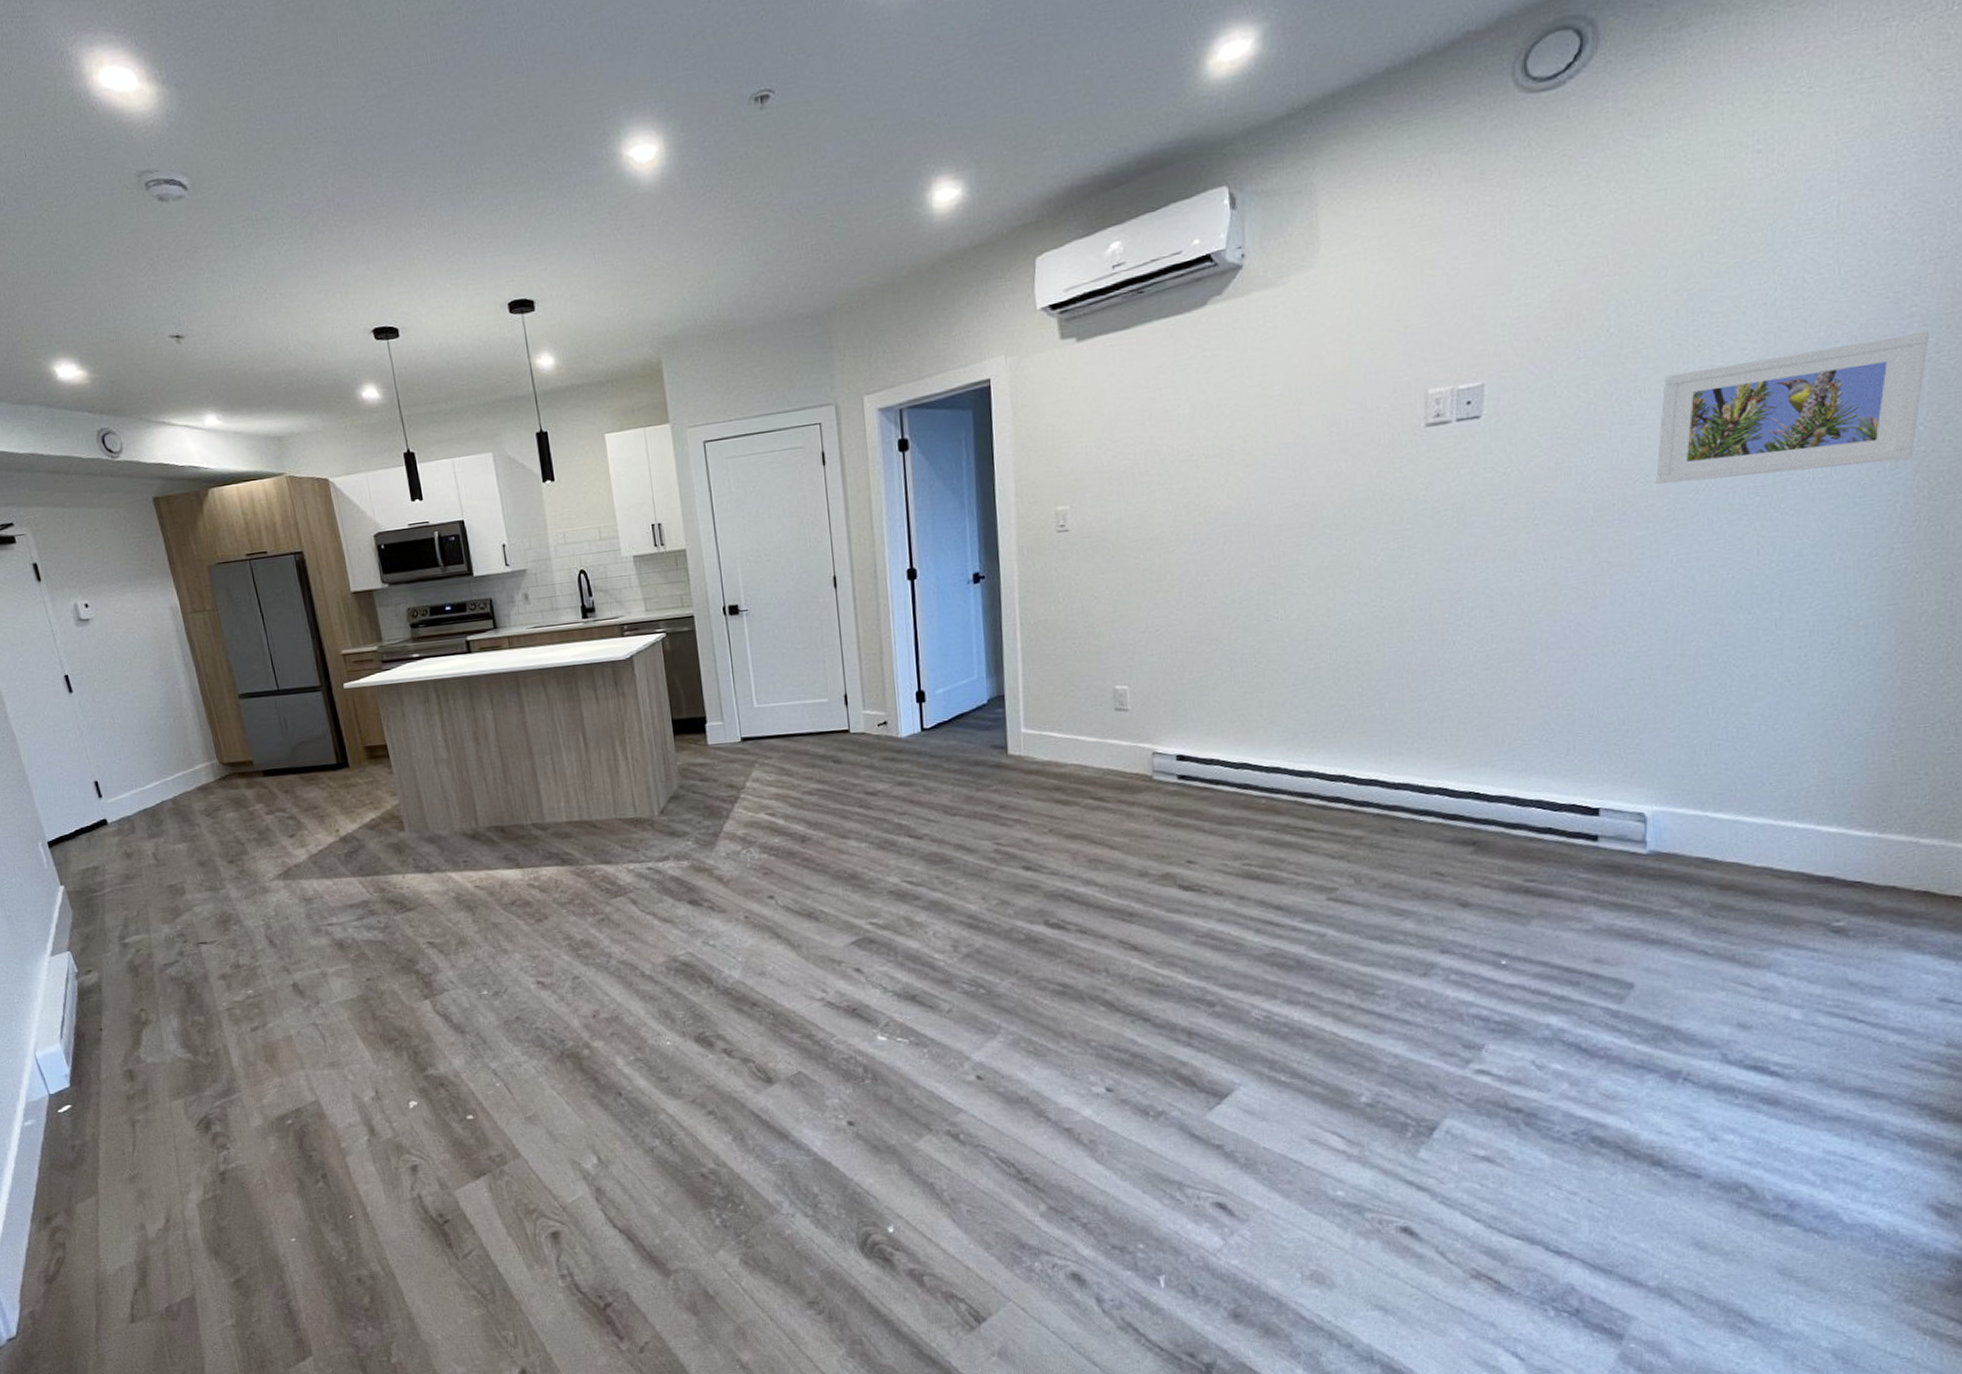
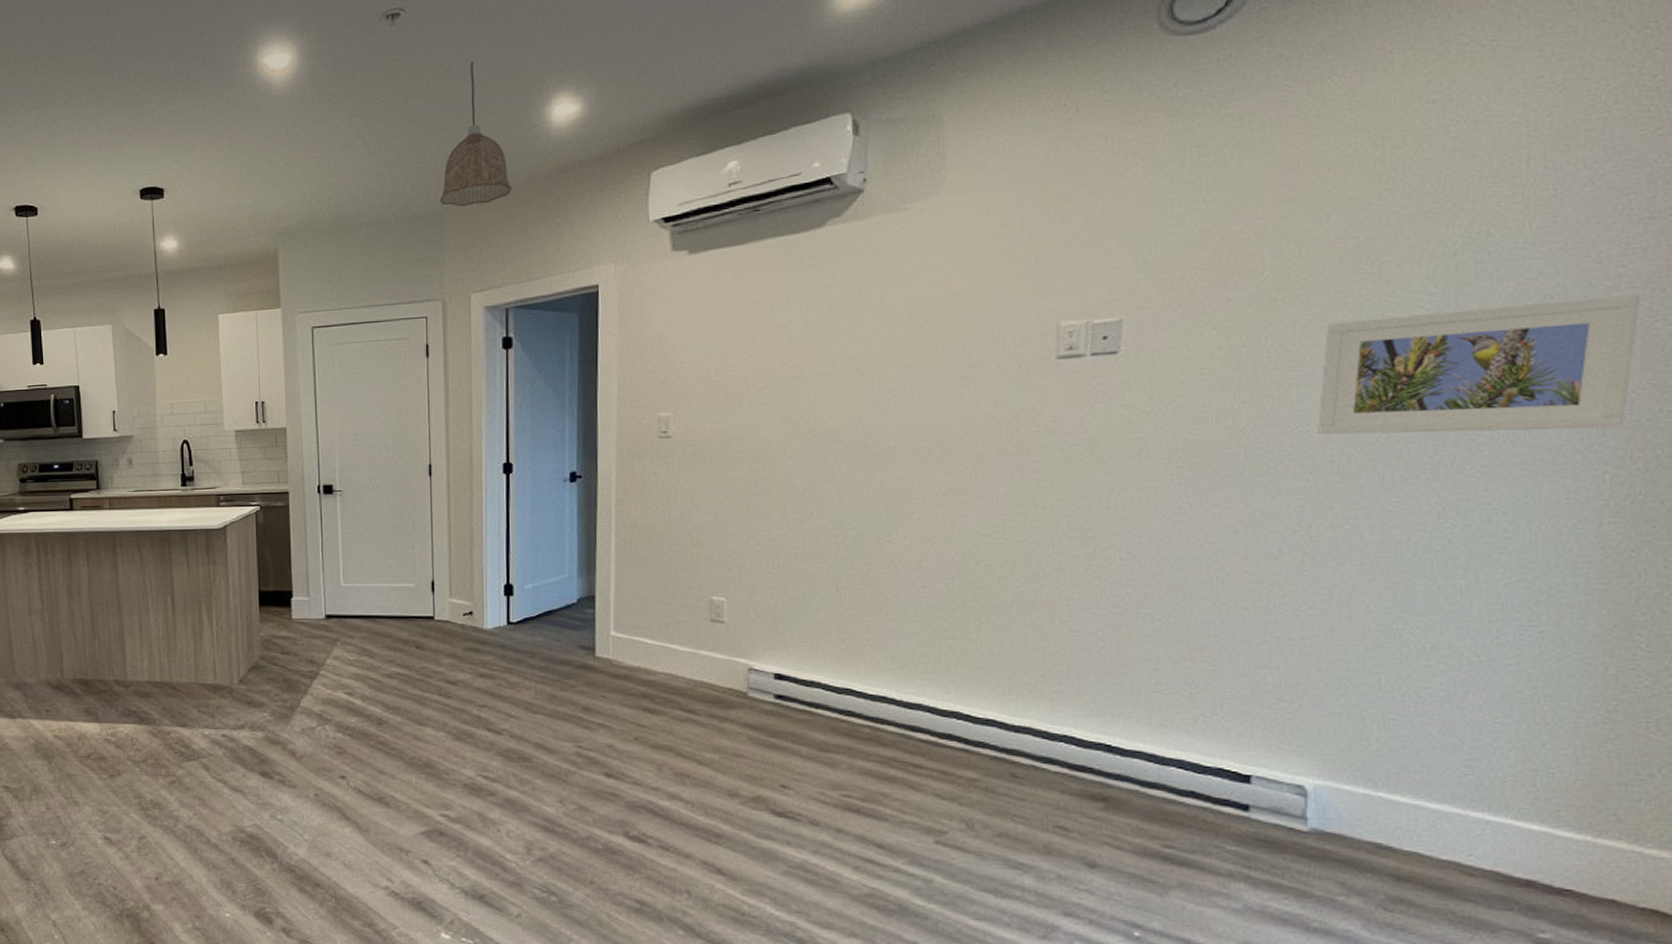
pendant lamp: none [825,146,898,305] -> present [439,62,512,207]

